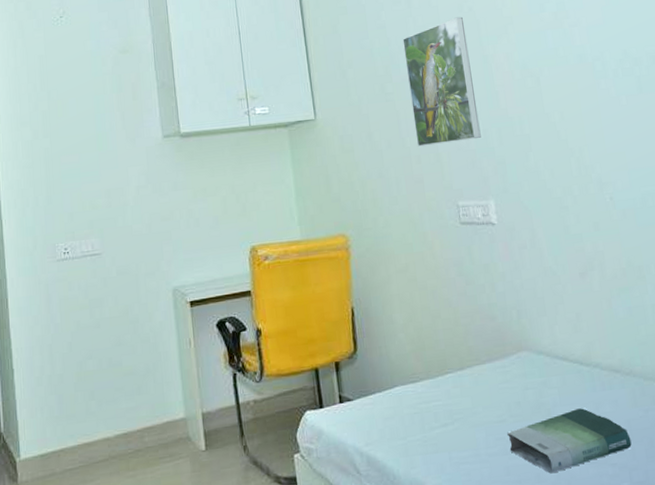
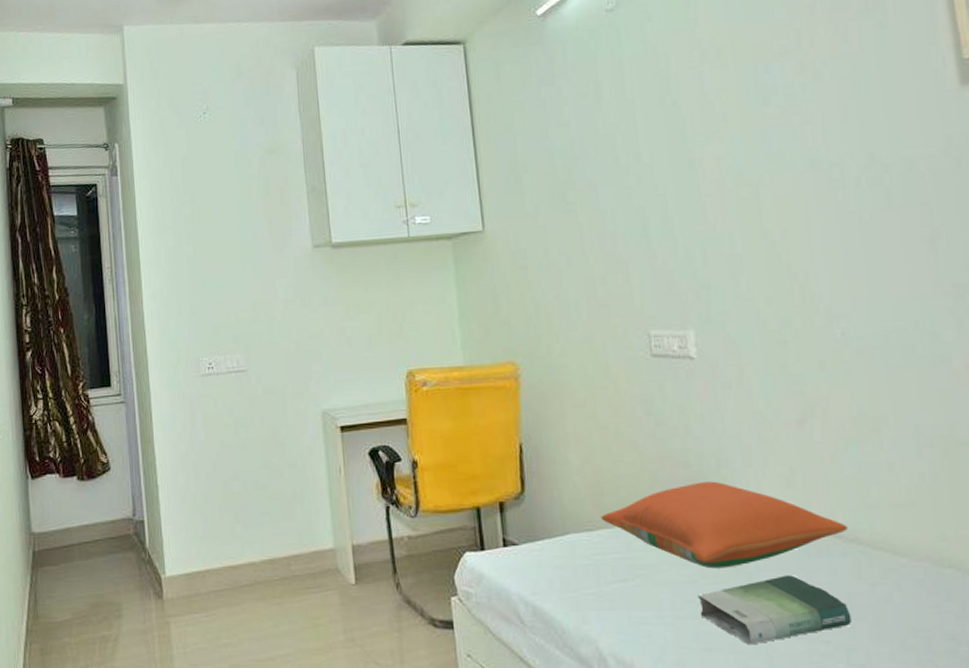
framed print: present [402,16,481,147] -> none [589,112,681,266]
pillow: none [423,330,624,408] -> present [601,481,848,569]

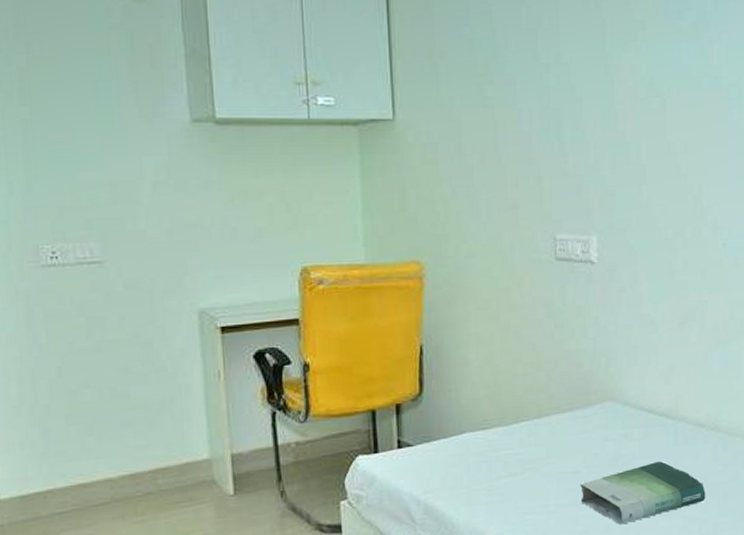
pillow: present [601,481,848,569] -> none [496,379,710,460]

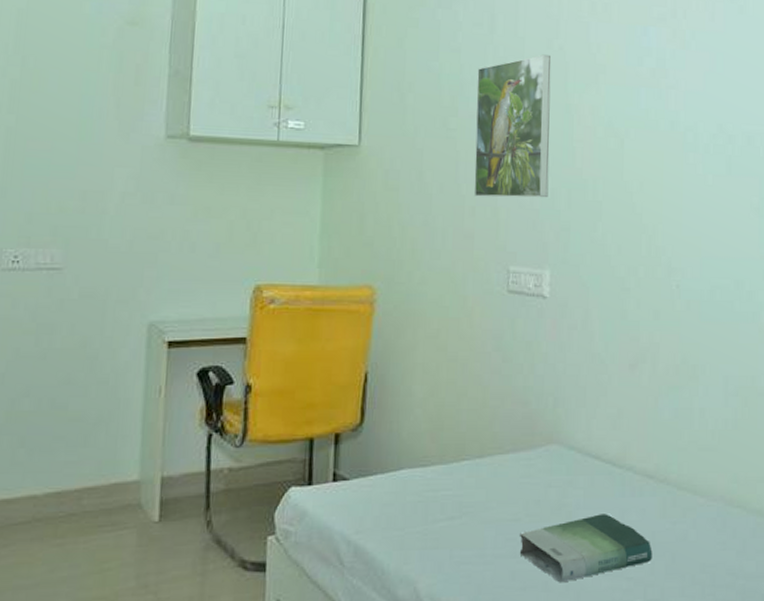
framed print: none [511,12,591,166] -> present [473,54,551,198]

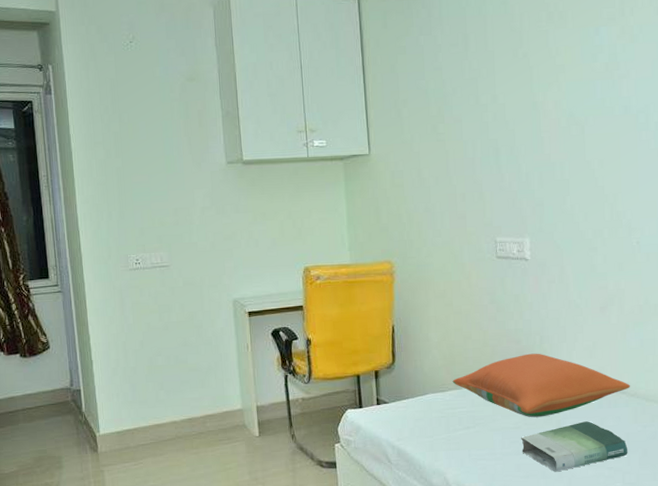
pillow: none [437,420,659,507] -> present [452,353,630,418]
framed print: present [473,54,551,198] -> none [457,62,523,185]

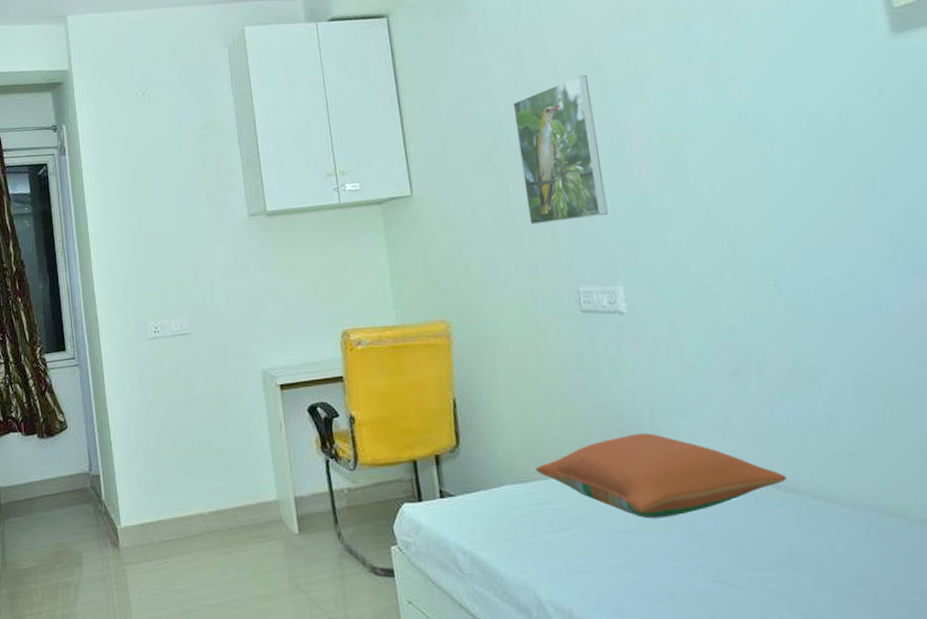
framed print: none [457,62,523,185] -> present [513,74,608,225]
book: present [521,421,628,472] -> none [635,525,794,594]

